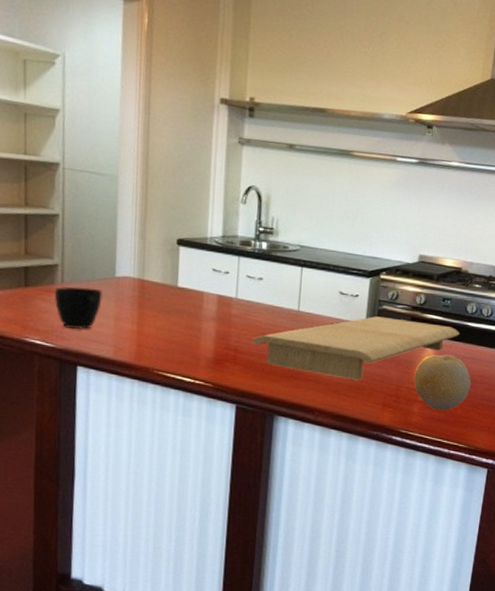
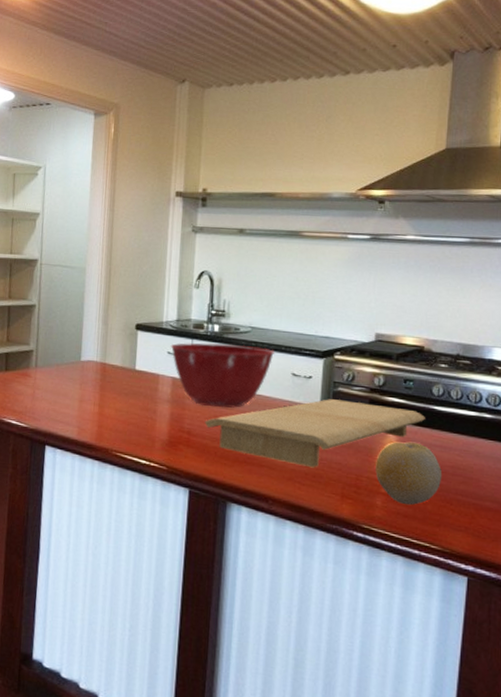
cup: present [54,286,103,330] -> none [28,370,70,411]
mixing bowl: none [215,259,324,326] -> present [170,342,275,408]

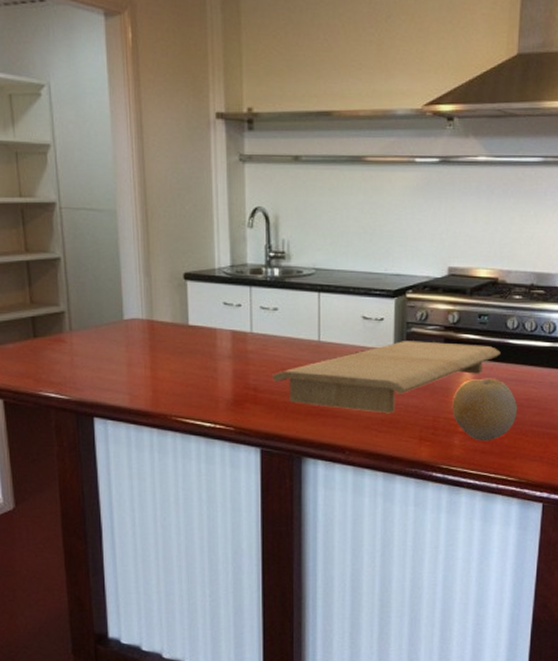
mixing bowl: present [170,342,275,408] -> none [226,289,343,360]

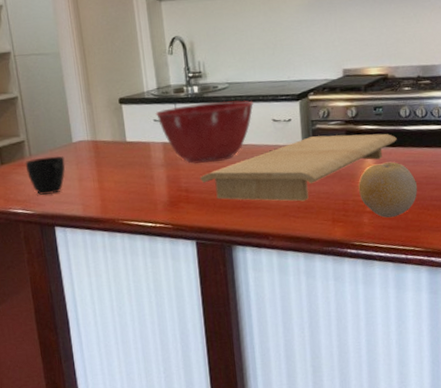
cup: none [63,334,113,379] -> present [25,156,66,195]
mixing bowl: none [226,289,343,360] -> present [155,100,254,164]

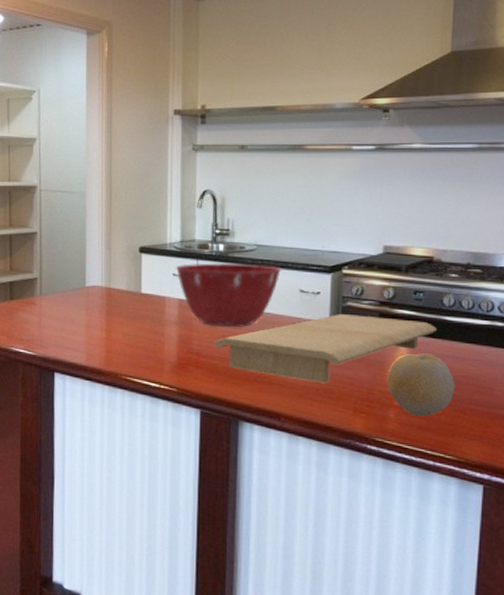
cup: present [25,156,66,195] -> none [34,297,75,338]

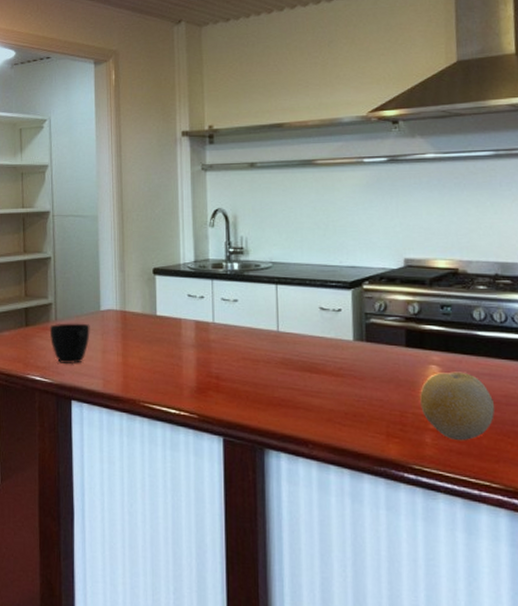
cup: none [34,297,75,338] -> present [49,323,90,365]
mixing bowl: present [175,263,282,328] -> none [190,281,300,349]
cutting board: present [213,314,438,384] -> none [233,332,470,407]

